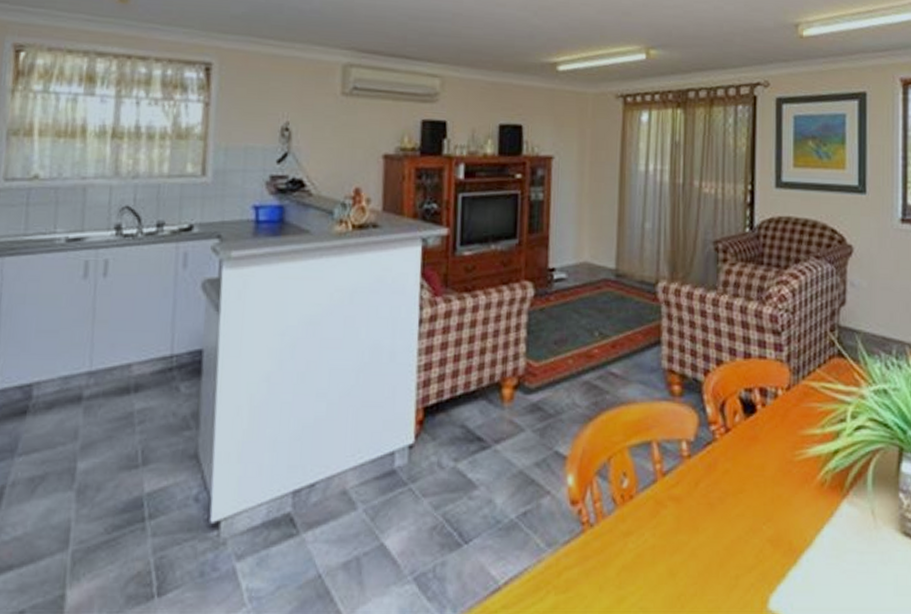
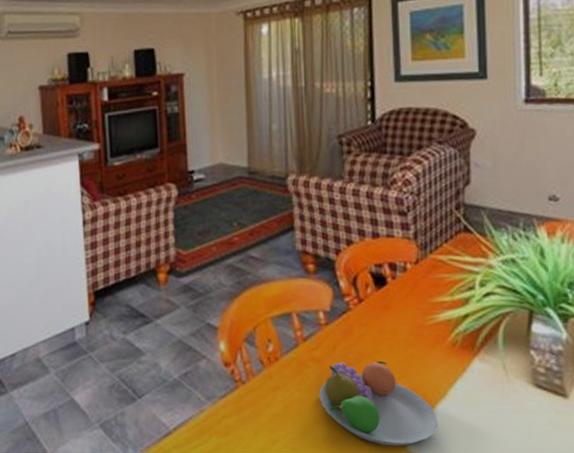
fruit bowl: none [676,501,803,605] -> present [319,360,438,447]

